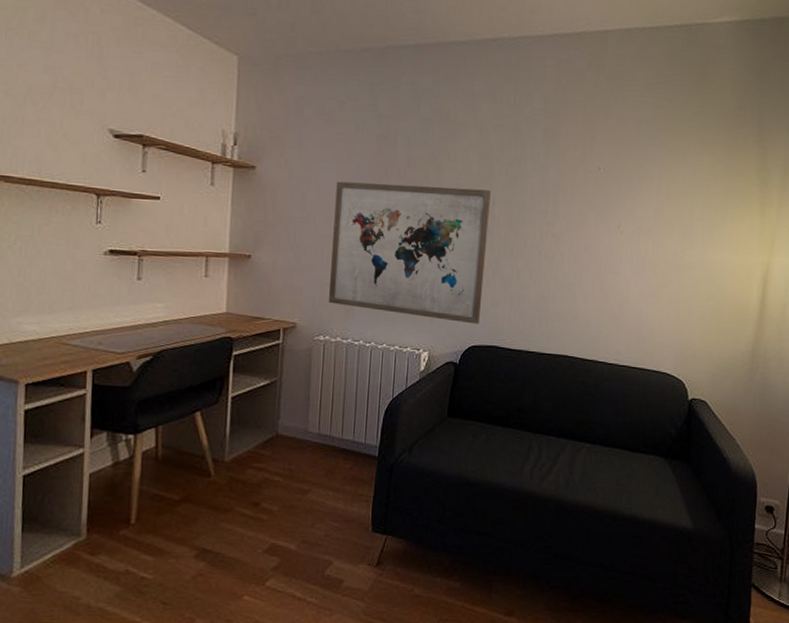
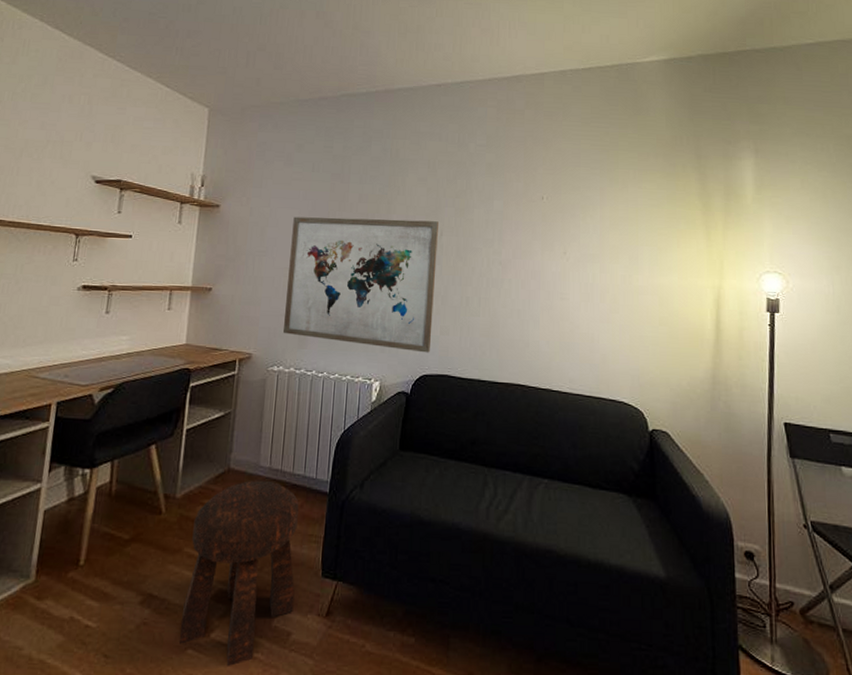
stool: none [236,445,349,609] -> present [180,480,299,666]

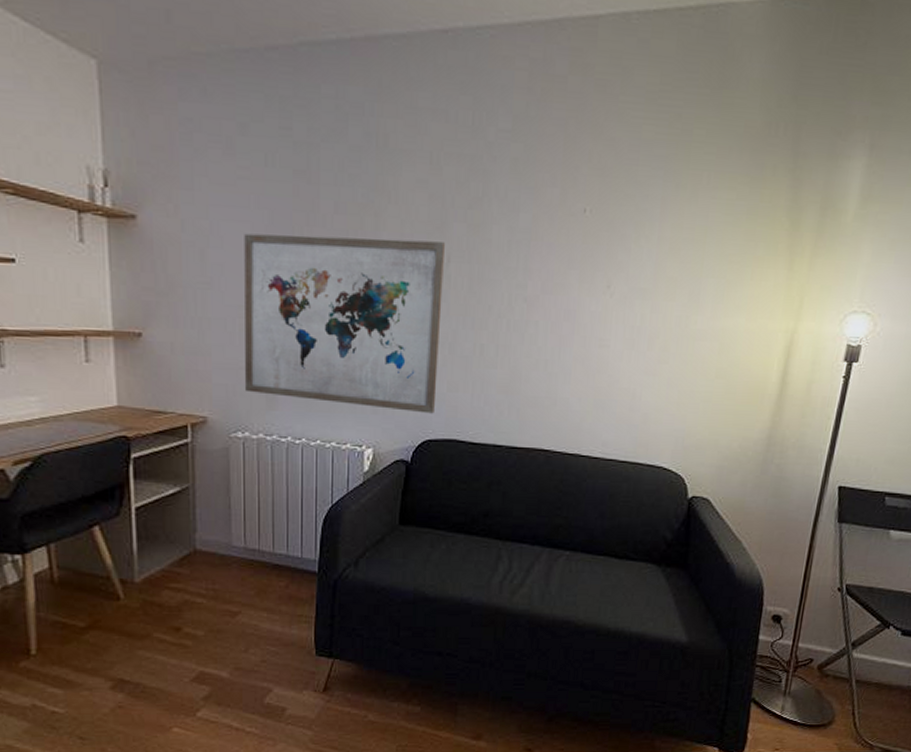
stool: present [180,480,299,666] -> none [160,561,287,740]

